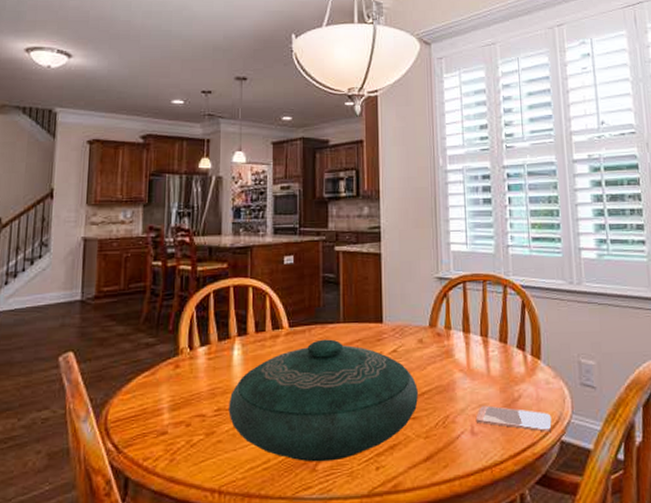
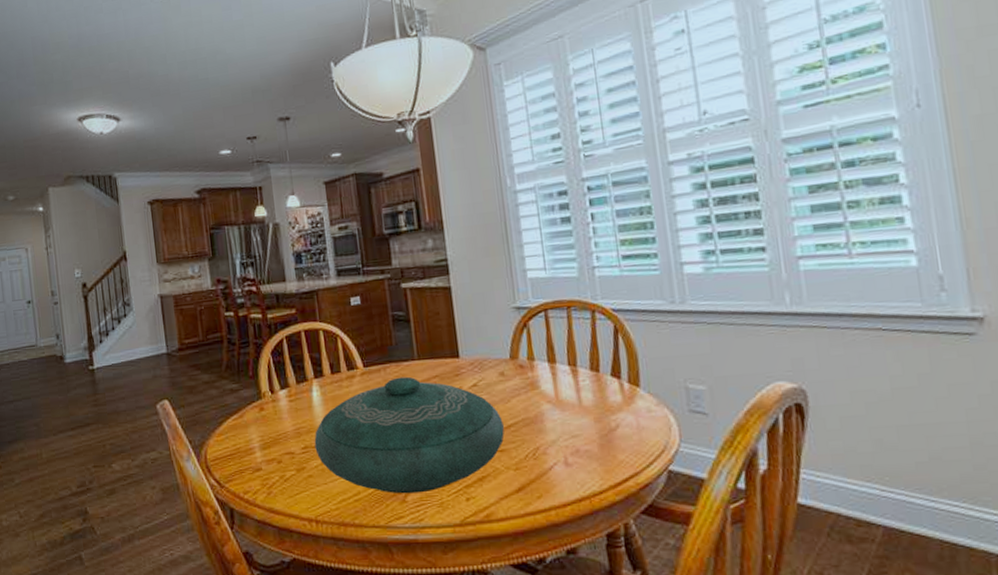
smartphone: present [476,405,552,432] -> none [569,436,657,462]

